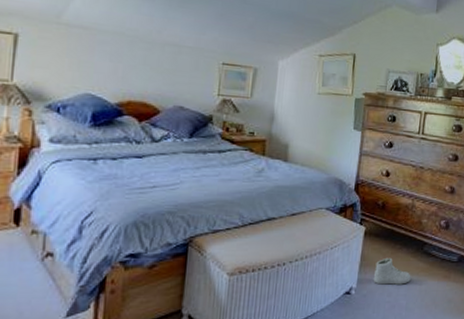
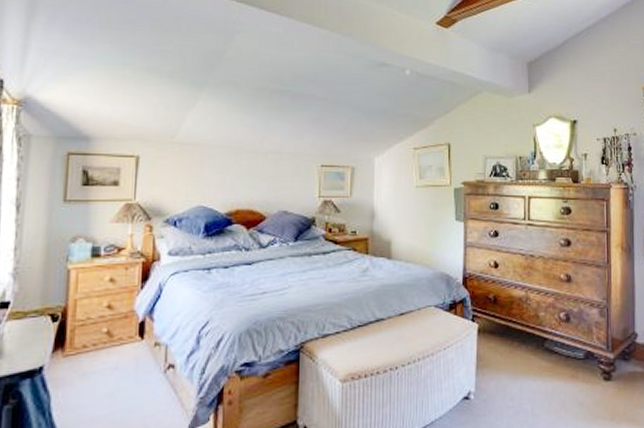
sneaker: present [373,257,411,285] -> none [492,356,534,388]

